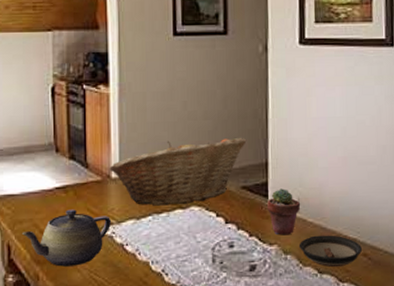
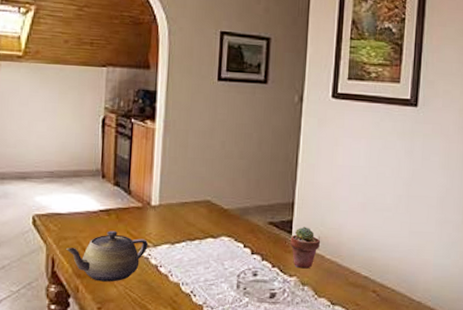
fruit basket: present [110,137,247,206] -> none [150,175,277,235]
saucer: present [298,235,363,268] -> none [315,271,373,301]

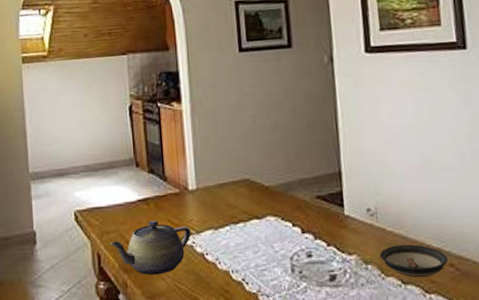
potted succulent: present [290,227,321,269] -> none [343,197,379,245]
saucer: none [315,271,373,301] -> present [379,244,449,278]

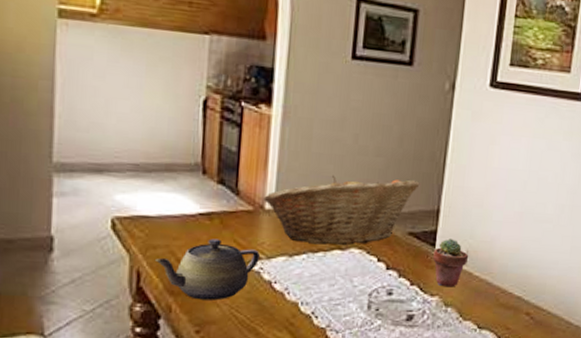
fruit basket: none [186,147,318,216] -> present [263,175,420,246]
potted succulent: none [343,197,379,245] -> present [433,238,469,287]
saucer: present [379,244,449,278] -> none [461,290,526,324]

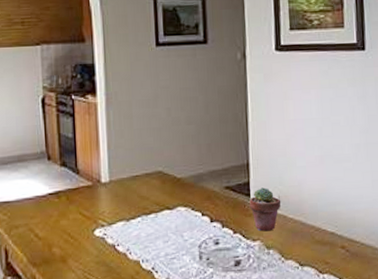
teapot: present [154,238,261,300] -> none [17,213,103,268]
fruit basket: present [263,175,420,246] -> none [99,140,229,208]

